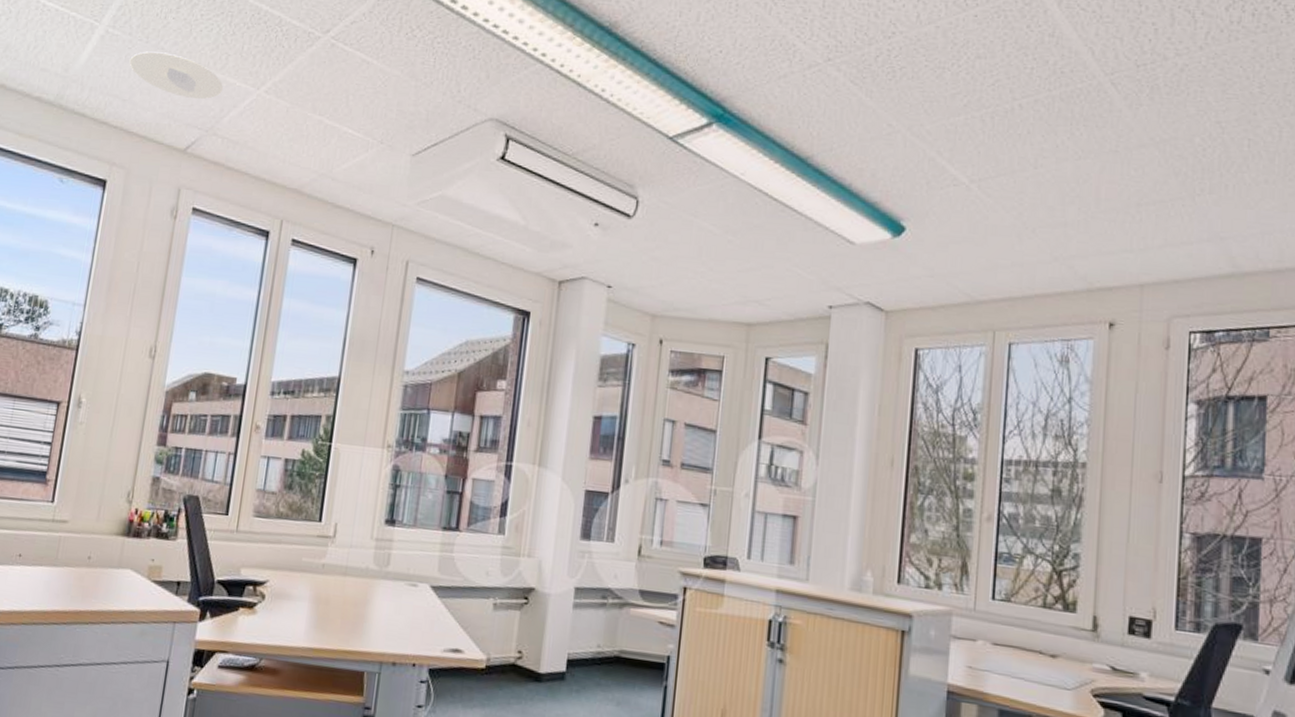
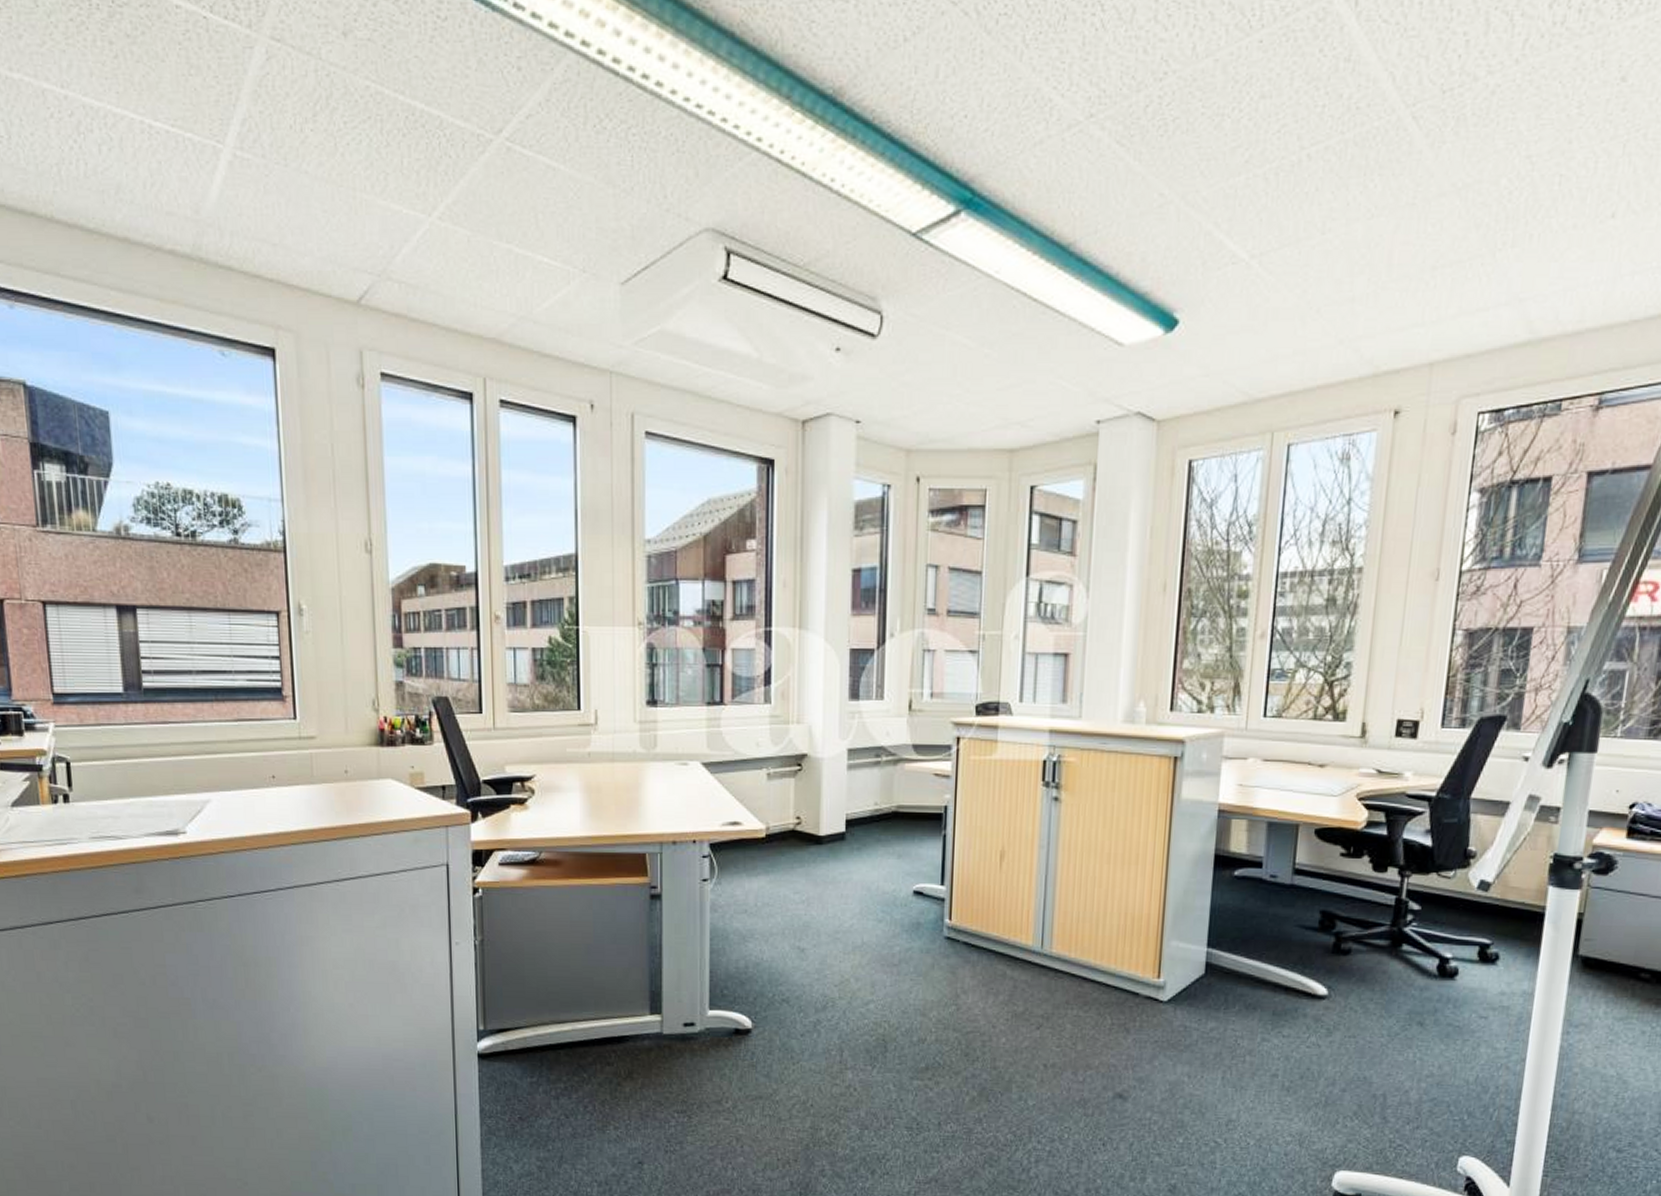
recessed light: present [129,51,224,100] -> none [270,177,389,236]

